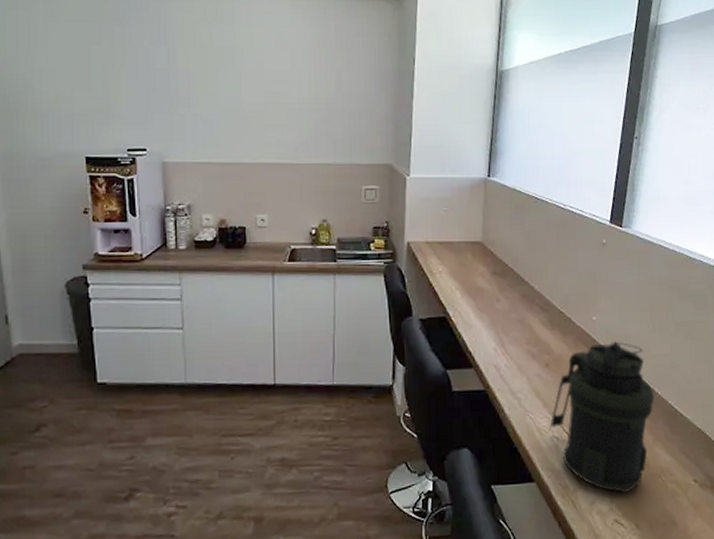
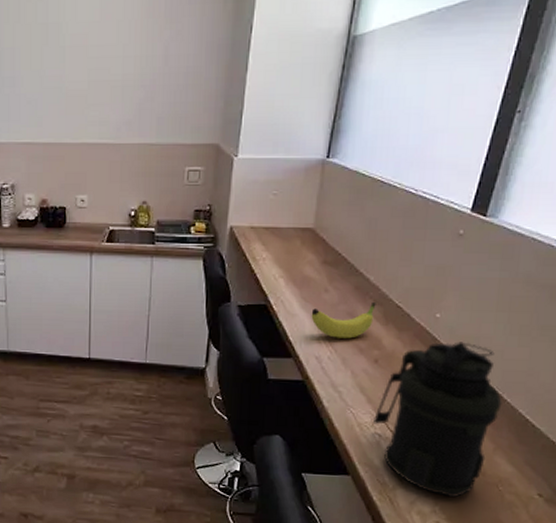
fruit: none [486,308,542,346] -> present [311,301,376,339]

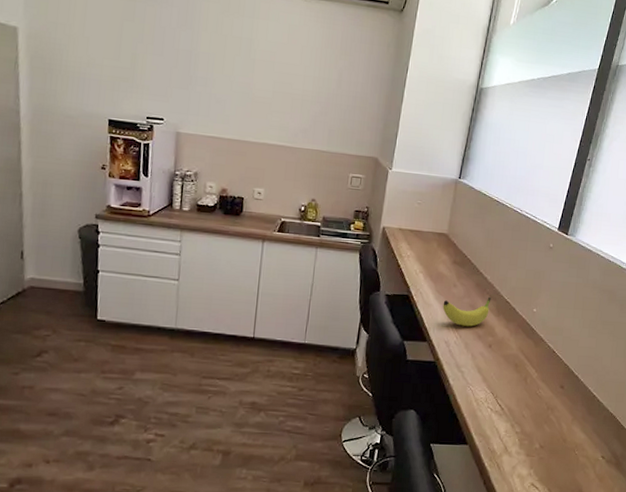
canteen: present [373,342,502,498] -> none [487,332,578,462]

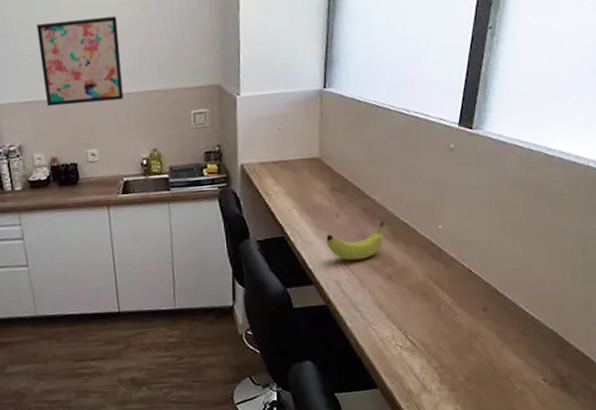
wall art: none [228,75,303,152] -> present [36,16,124,107]

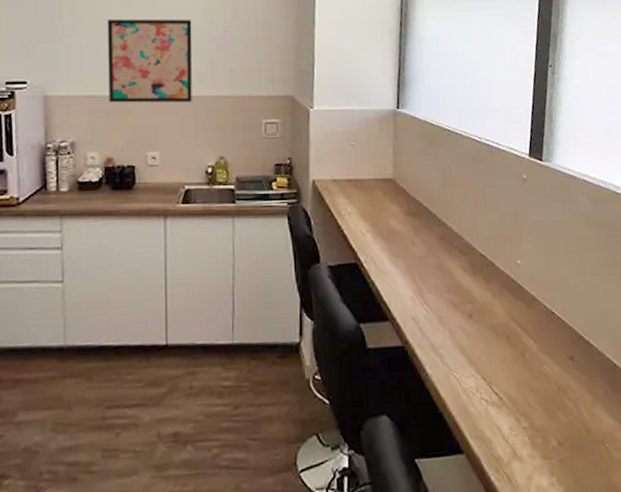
fruit: present [326,221,384,261] -> none [402,251,462,295]

